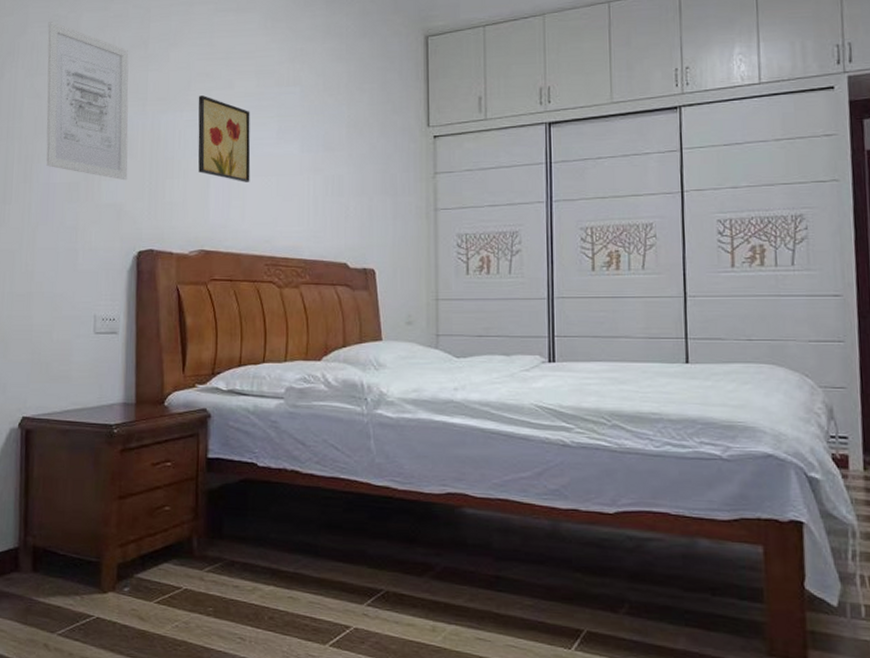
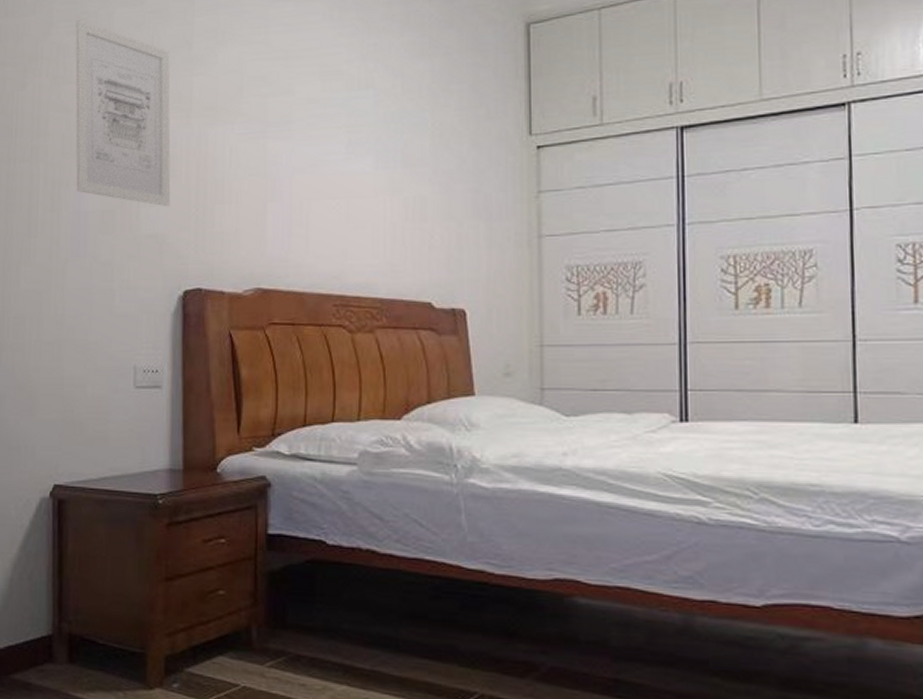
wall art: present [198,95,251,182] -> none [252,103,315,207]

